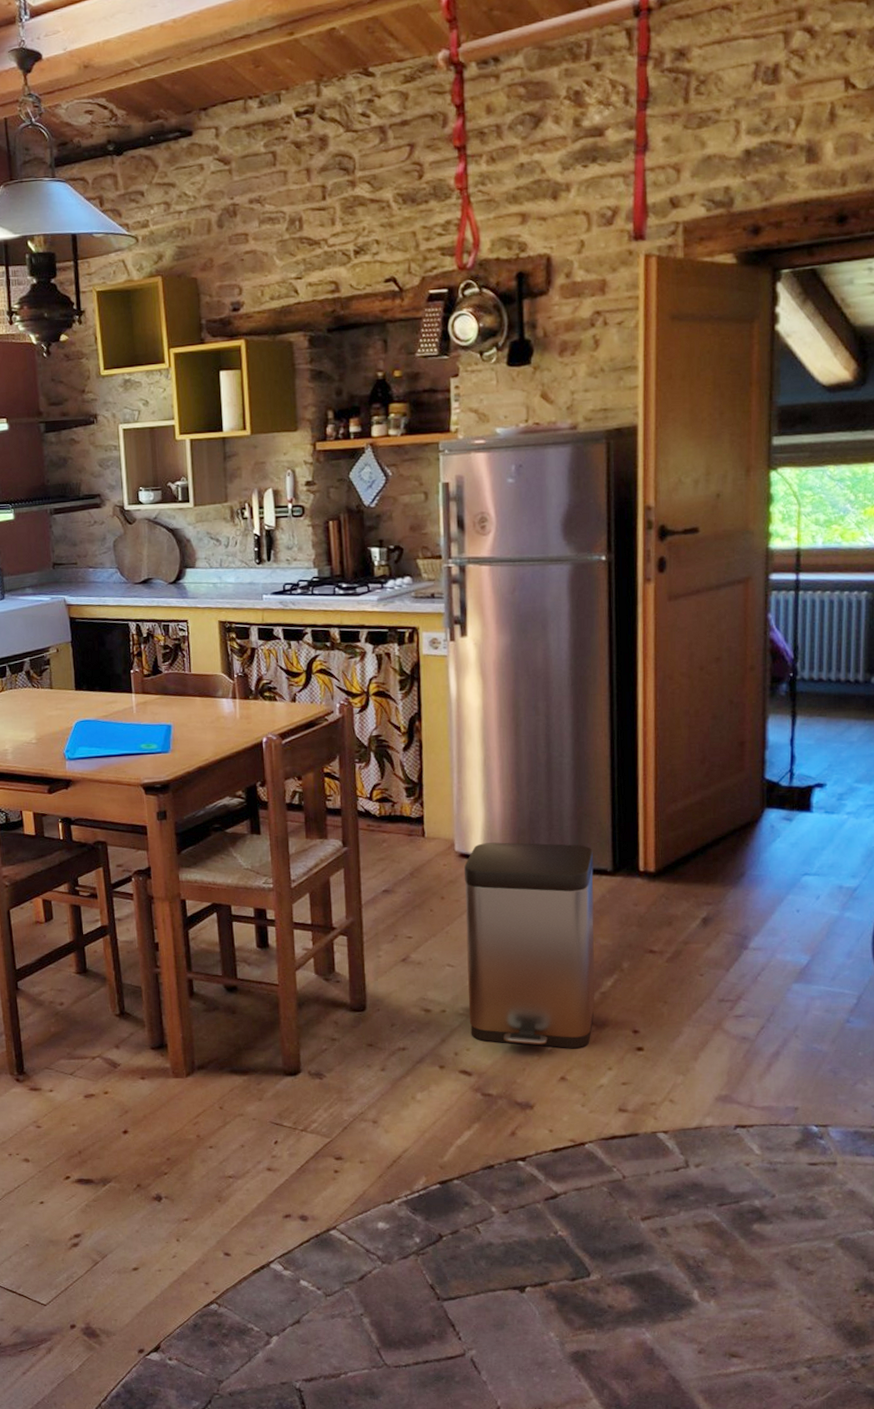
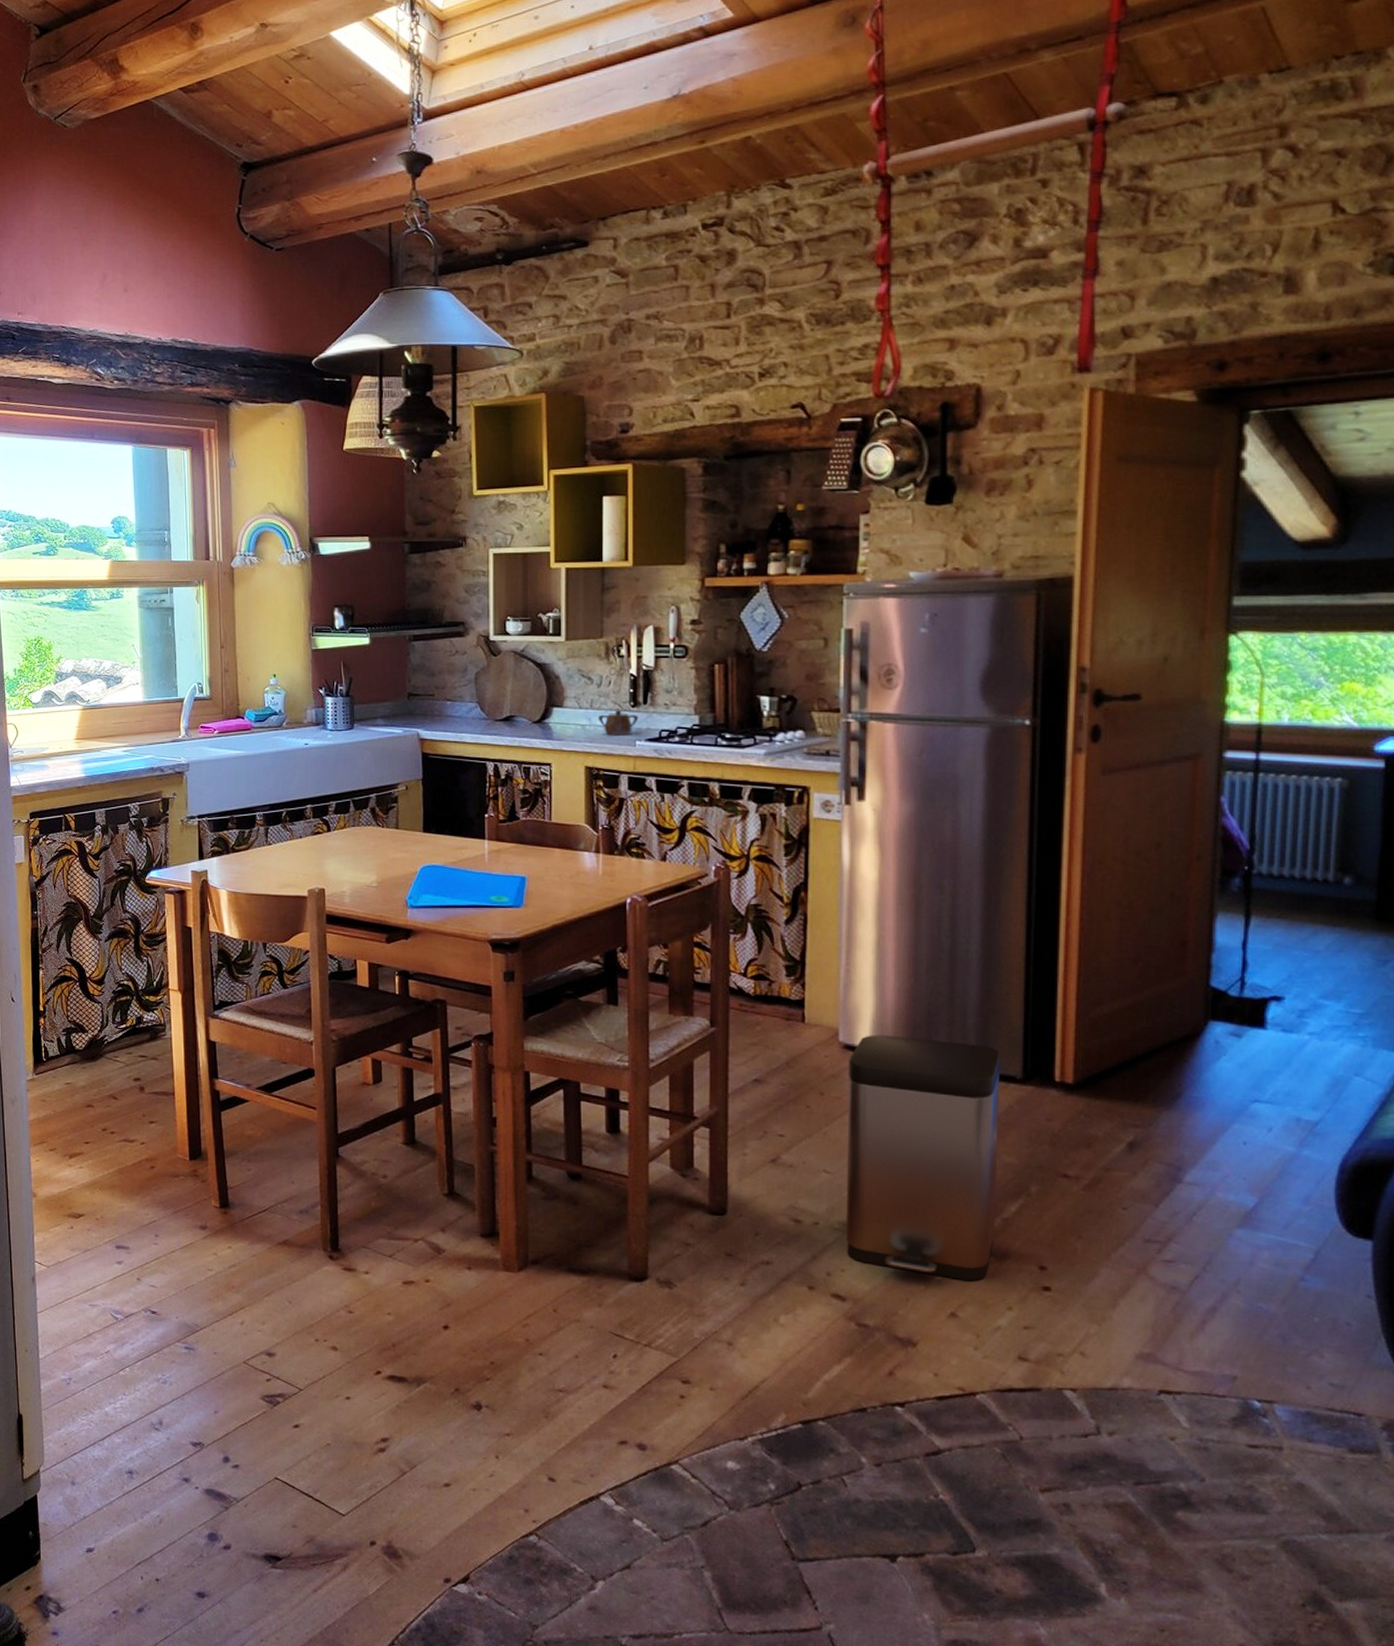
teapot: none [227,566,265,592] -> present [597,709,639,736]

